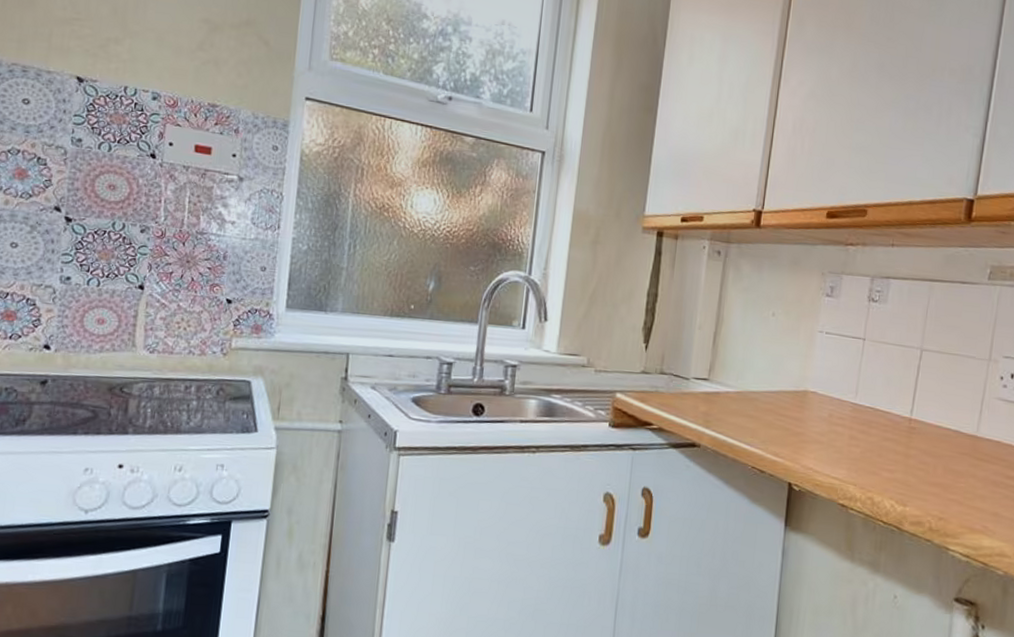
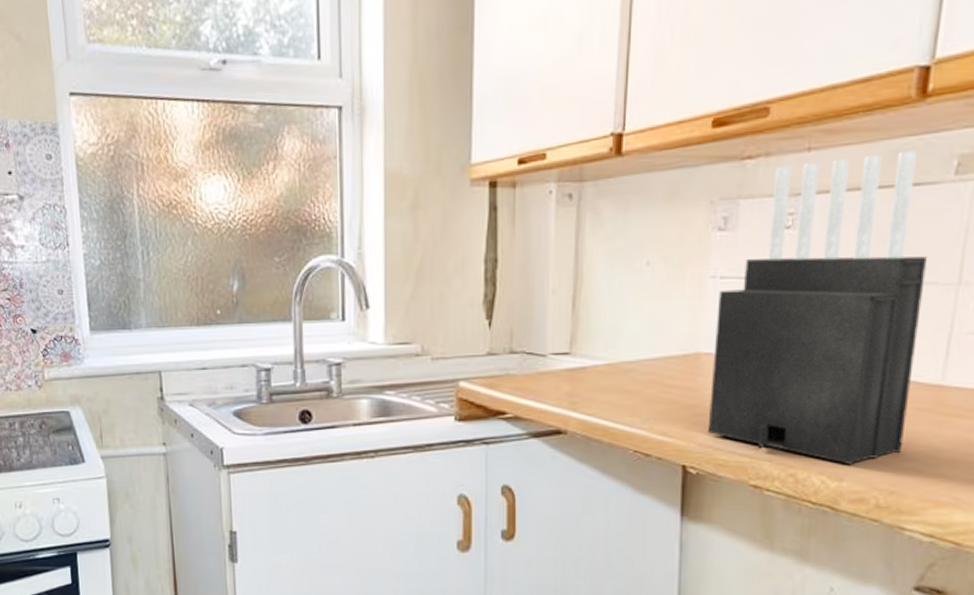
knife block: none [809,255,969,493] -> present [707,150,927,464]

